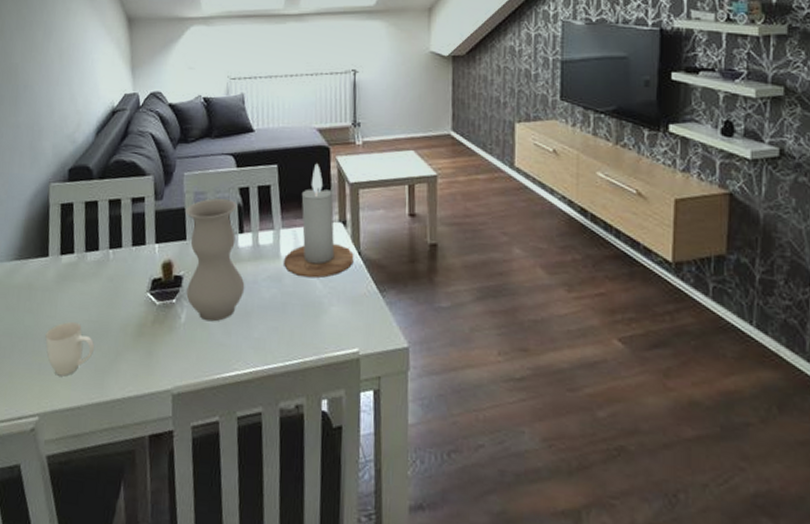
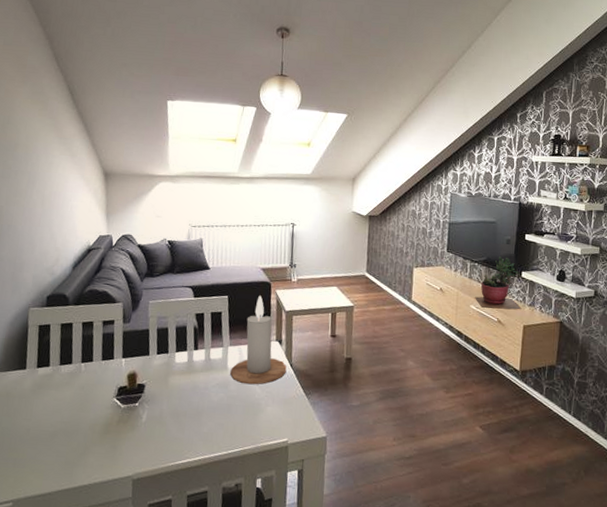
mug: present [45,321,95,377] -> none [20,422,66,468]
vase: present [185,198,245,322] -> none [147,322,198,421]
succulent plant: none [603,104,672,177] -> present [475,256,522,309]

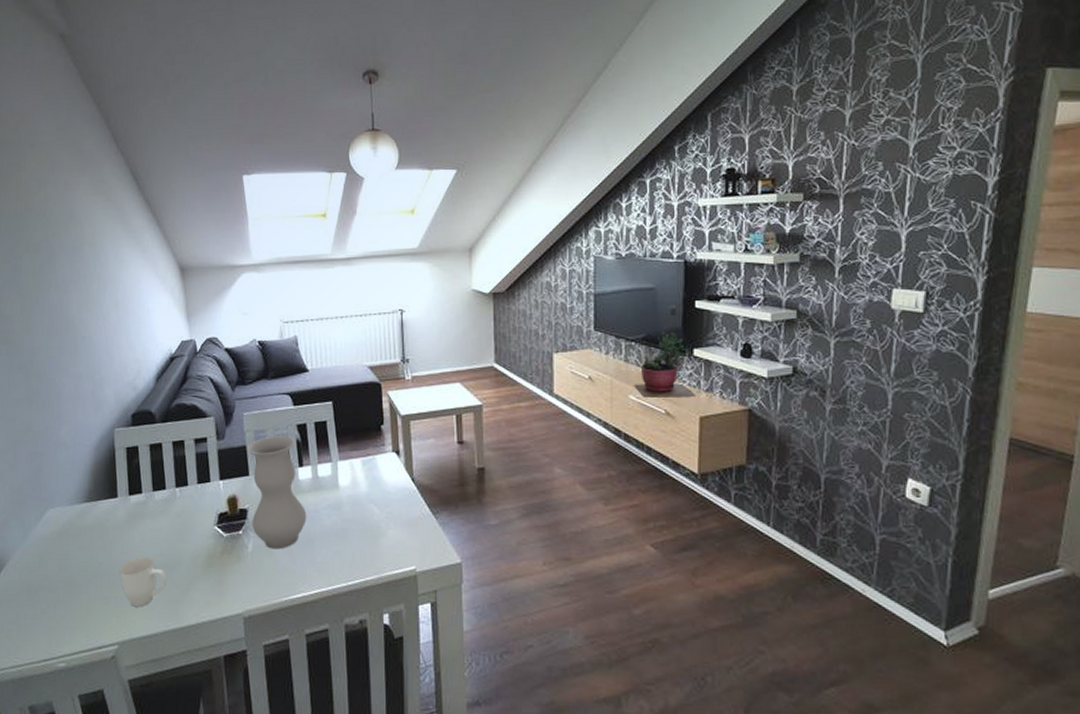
mug: none [20,422,66,468] -> present [119,556,168,607]
vase: none [147,322,198,421] -> present [247,436,307,550]
candle: present [230,295,287,385] -> none [343,399,408,505]

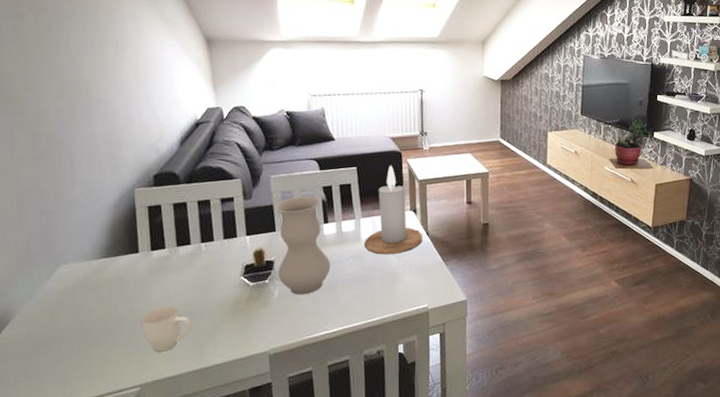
candle: none [343,399,408,505] -> present [364,165,423,255]

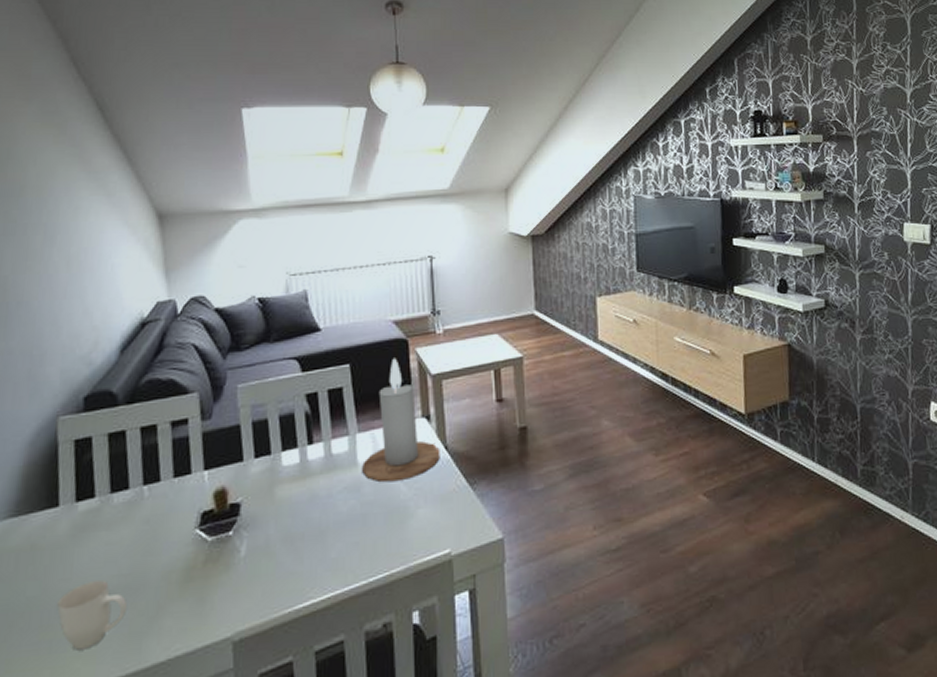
vase: present [274,196,331,295] -> none [241,409,318,550]
succulent plant: present [609,118,654,169] -> none [679,270,739,338]

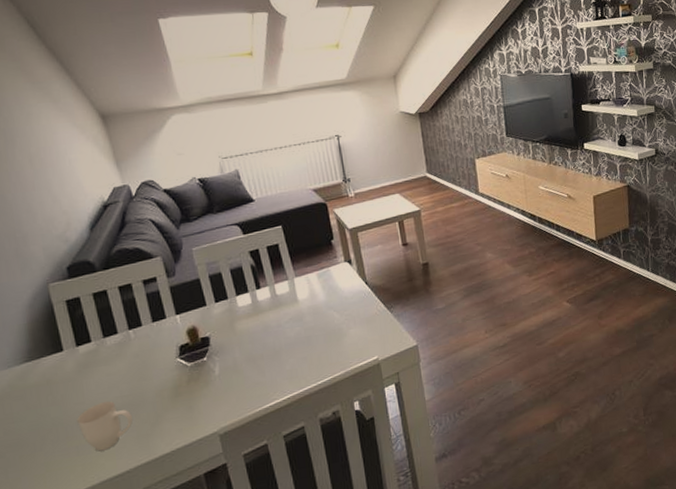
candle: present [362,358,440,482] -> none [302,218,363,312]

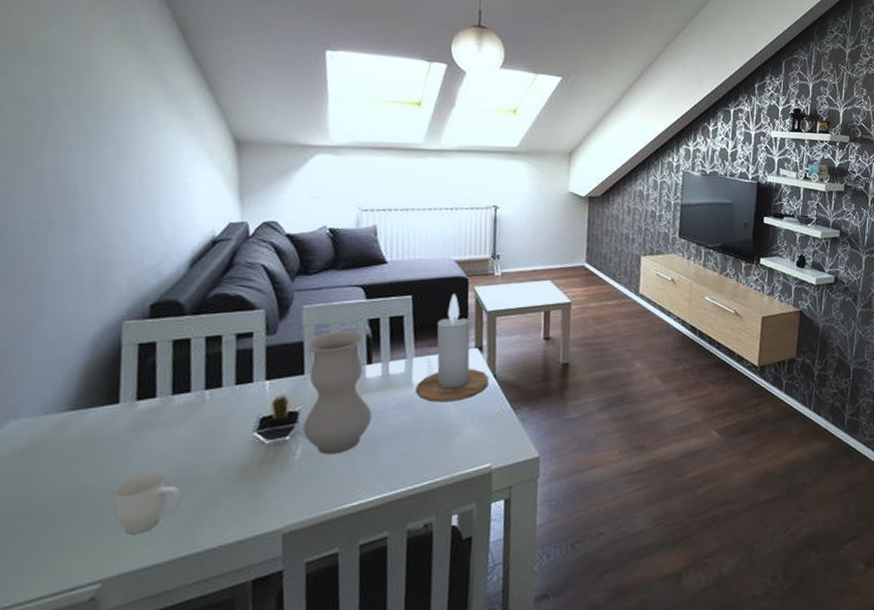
vase: none [200,263,271,368] -> present [302,331,372,455]
candle: none [302,218,363,312] -> present [416,293,489,402]

